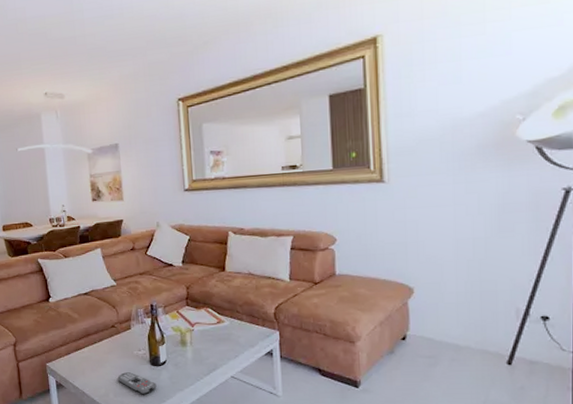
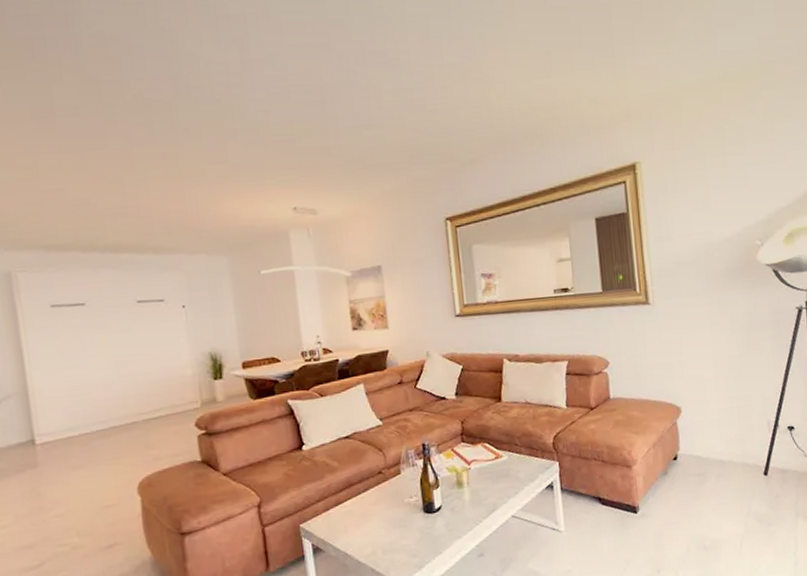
remote control: present [117,372,157,395] -> none [386,524,432,549]

